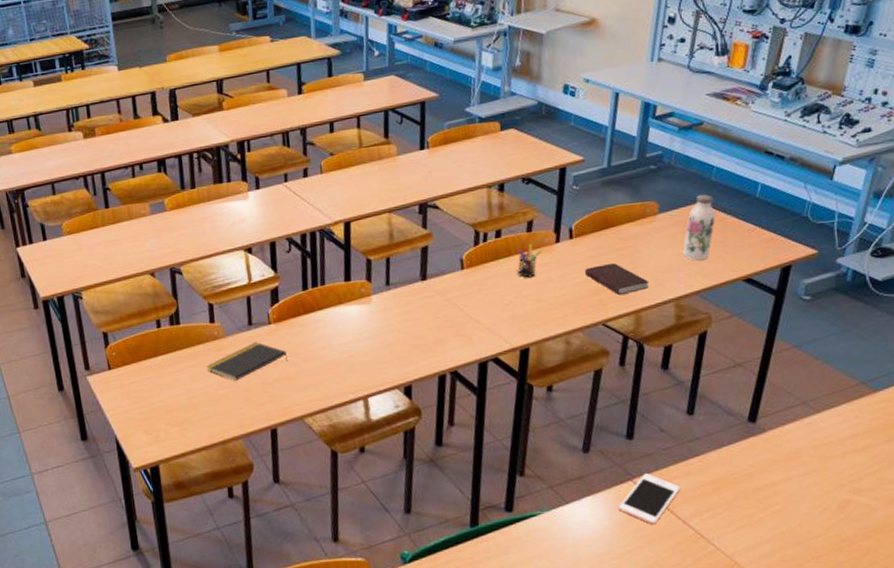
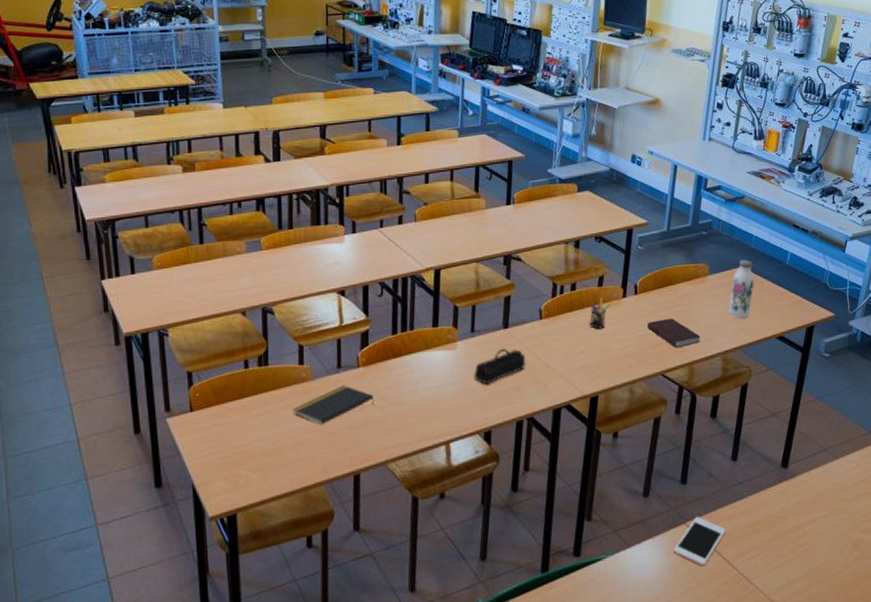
pencil case: none [390,300,448,339] -> present [473,348,526,385]

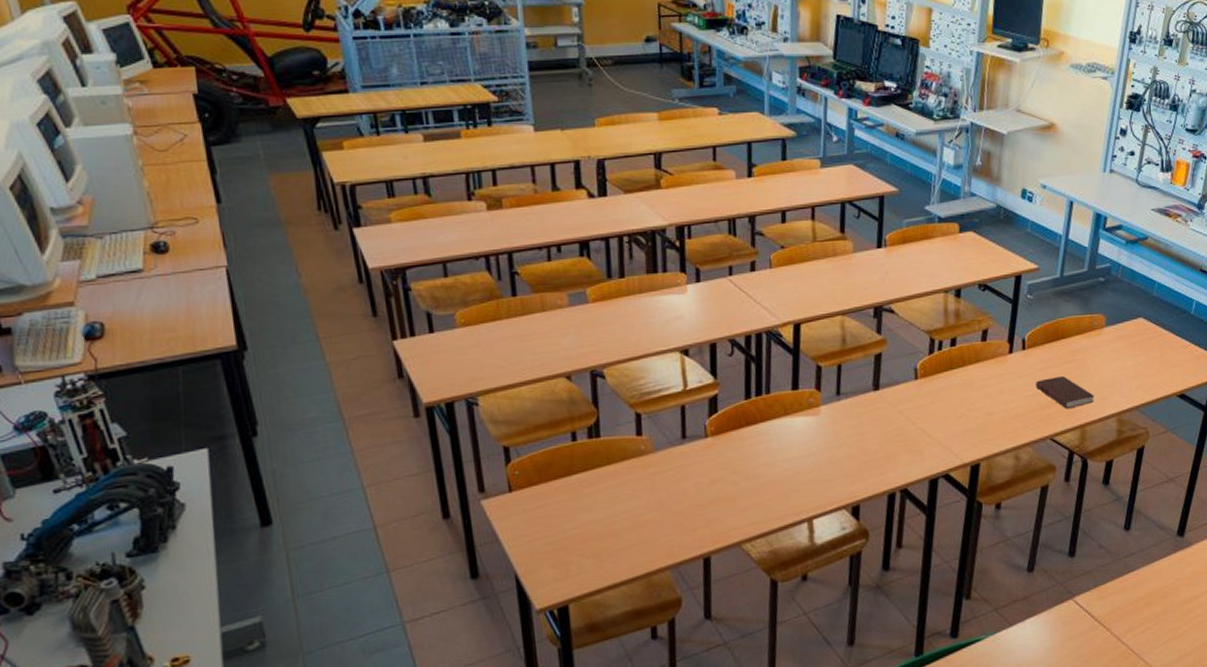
notepad: present [292,385,374,425] -> none [630,457,725,503]
pencil case: present [473,348,526,385] -> none [839,412,899,454]
pen holder: present [589,298,611,329] -> none [971,354,996,390]
cell phone: present [673,517,726,567] -> none [1059,591,1116,643]
water bottle: present [728,259,755,319] -> none [1125,309,1156,375]

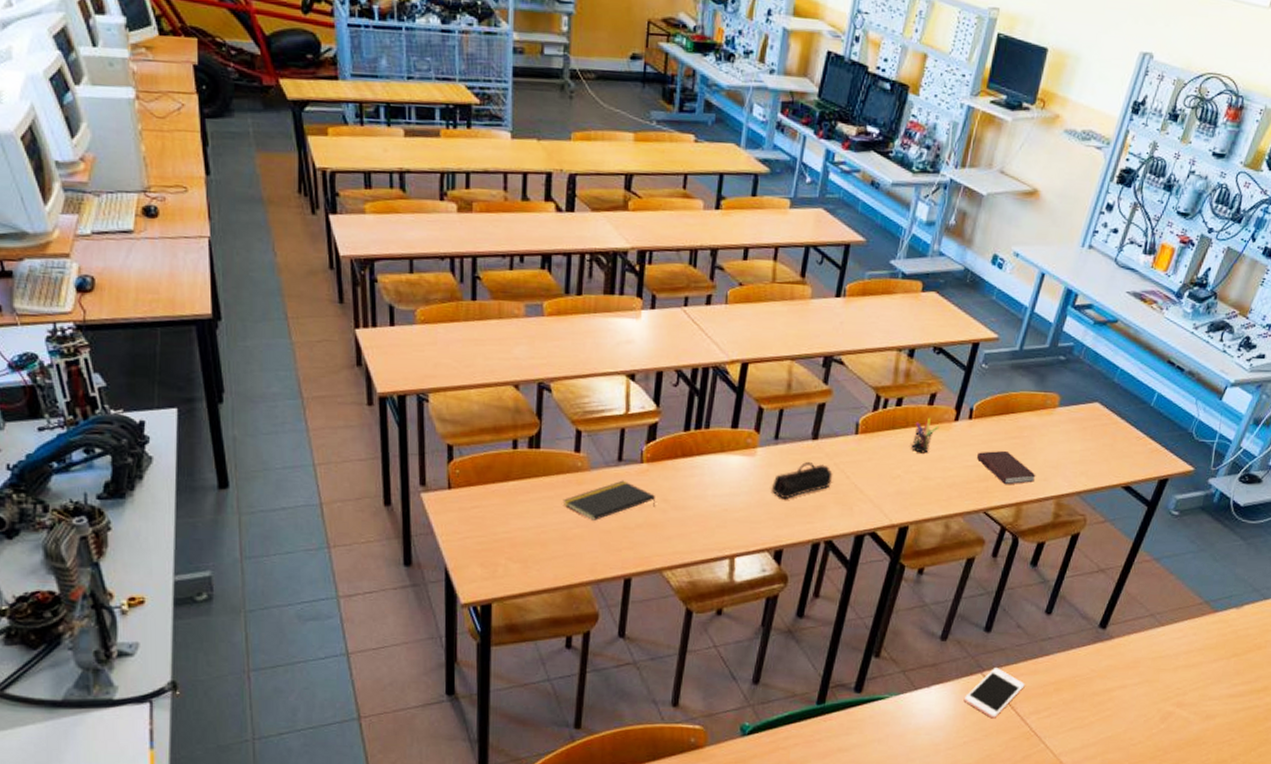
notepad: none [630,457,725,503] -> present [563,480,655,520]
pencil case: none [839,412,899,454] -> present [771,461,833,500]
pen holder: none [971,354,996,390] -> present [911,418,940,453]
cell phone: none [1059,591,1116,643] -> present [963,668,1025,719]

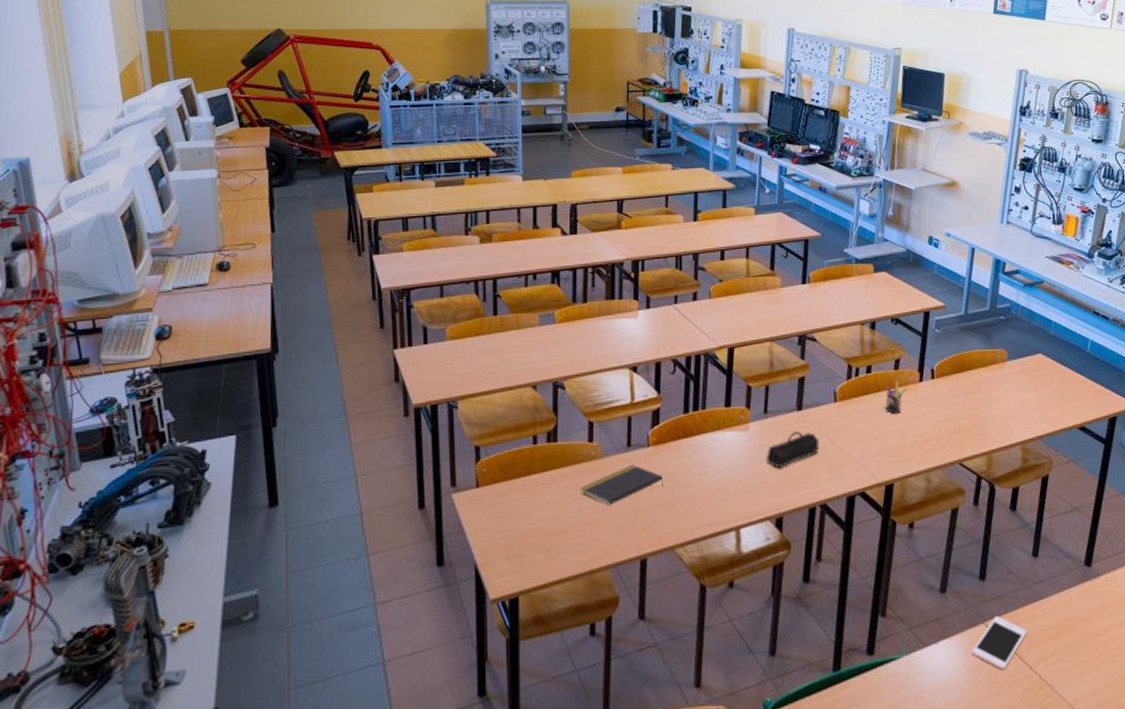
book: present [977,451,1036,485] -> none [944,405,1000,436]

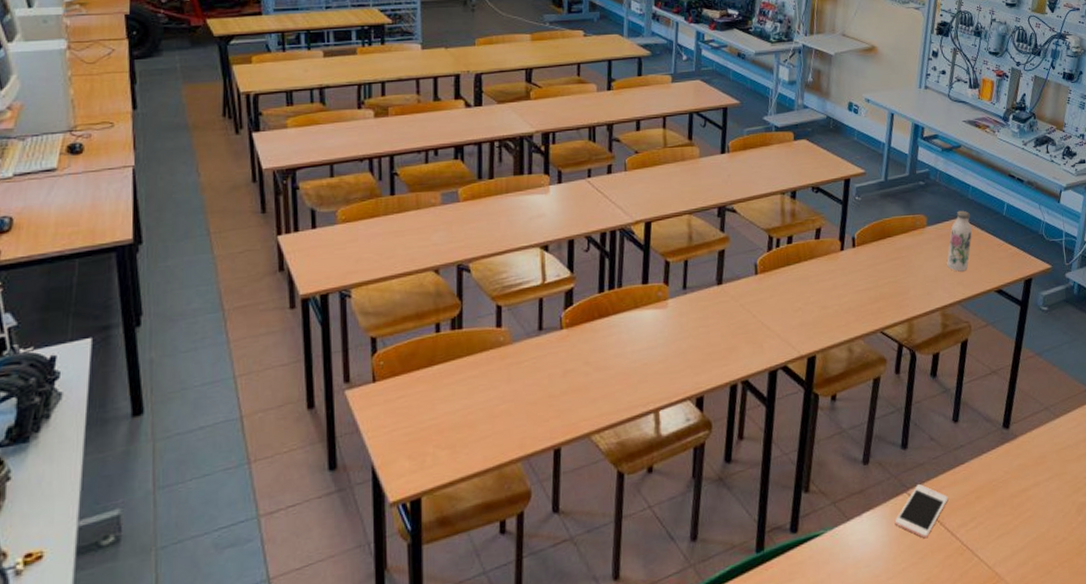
notepad: present [580,464,663,505] -> none [487,348,577,394]
pencil case: present [765,430,820,469] -> none [685,306,741,346]
pen holder: present [885,381,907,414] -> none [806,251,829,285]
water bottle: none [1027,346,1055,407] -> present [947,210,973,272]

